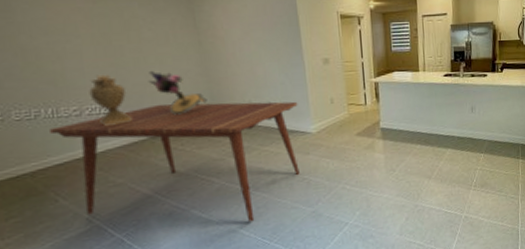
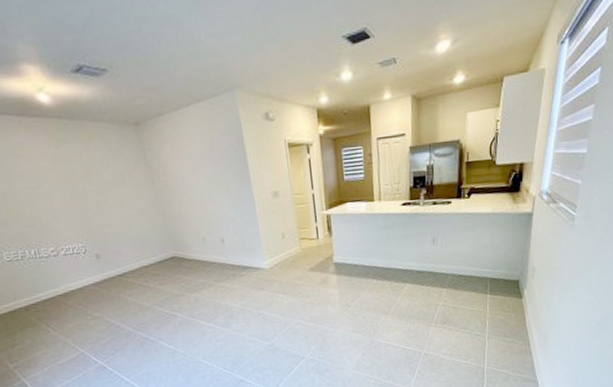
dining table: present [50,101,300,222] -> none [35,237,255,354]
decorative urn: present [89,74,132,127] -> none [61,216,101,266]
bouquet: present [148,70,207,115] -> none [110,211,165,254]

